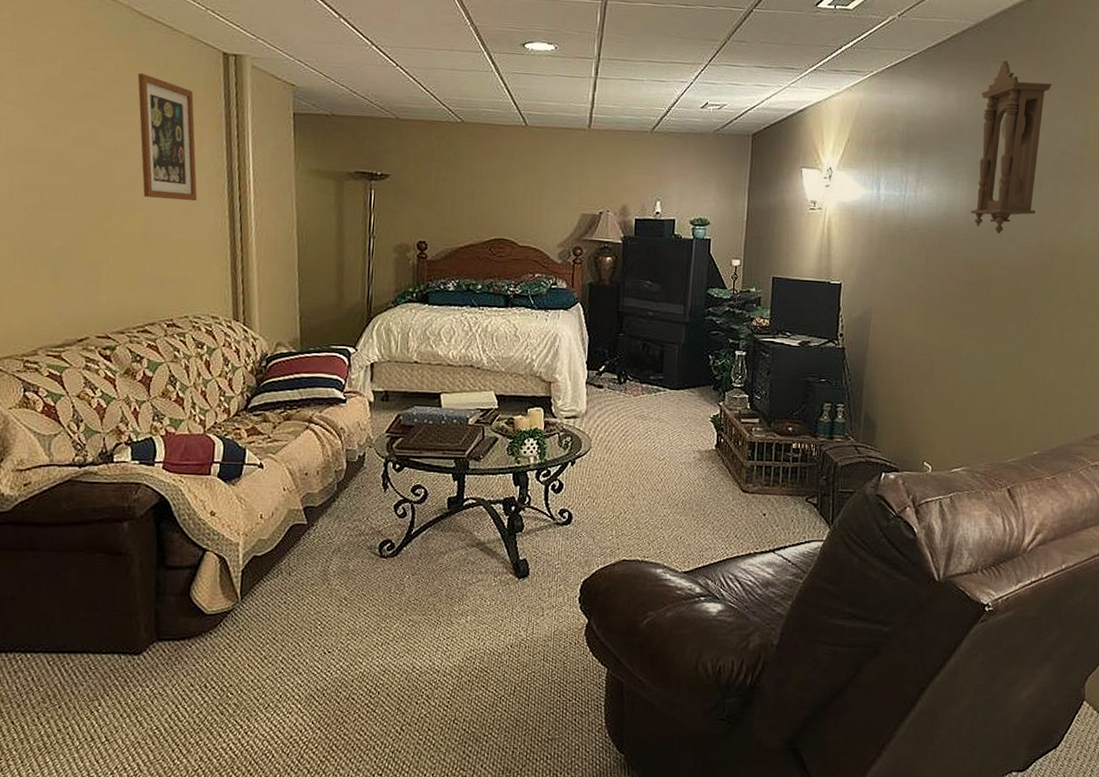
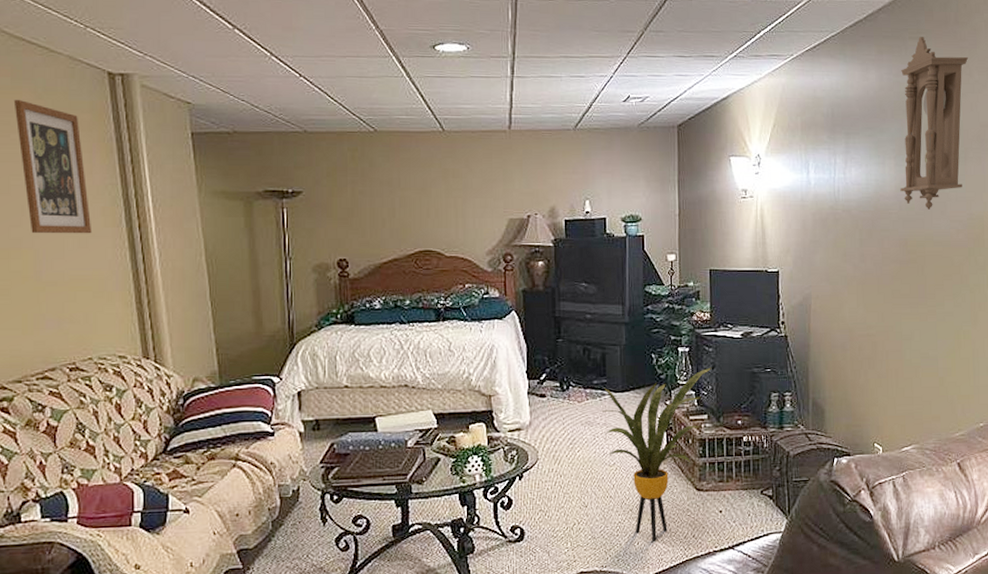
house plant: none [654,372,767,538] -> present [600,367,712,541]

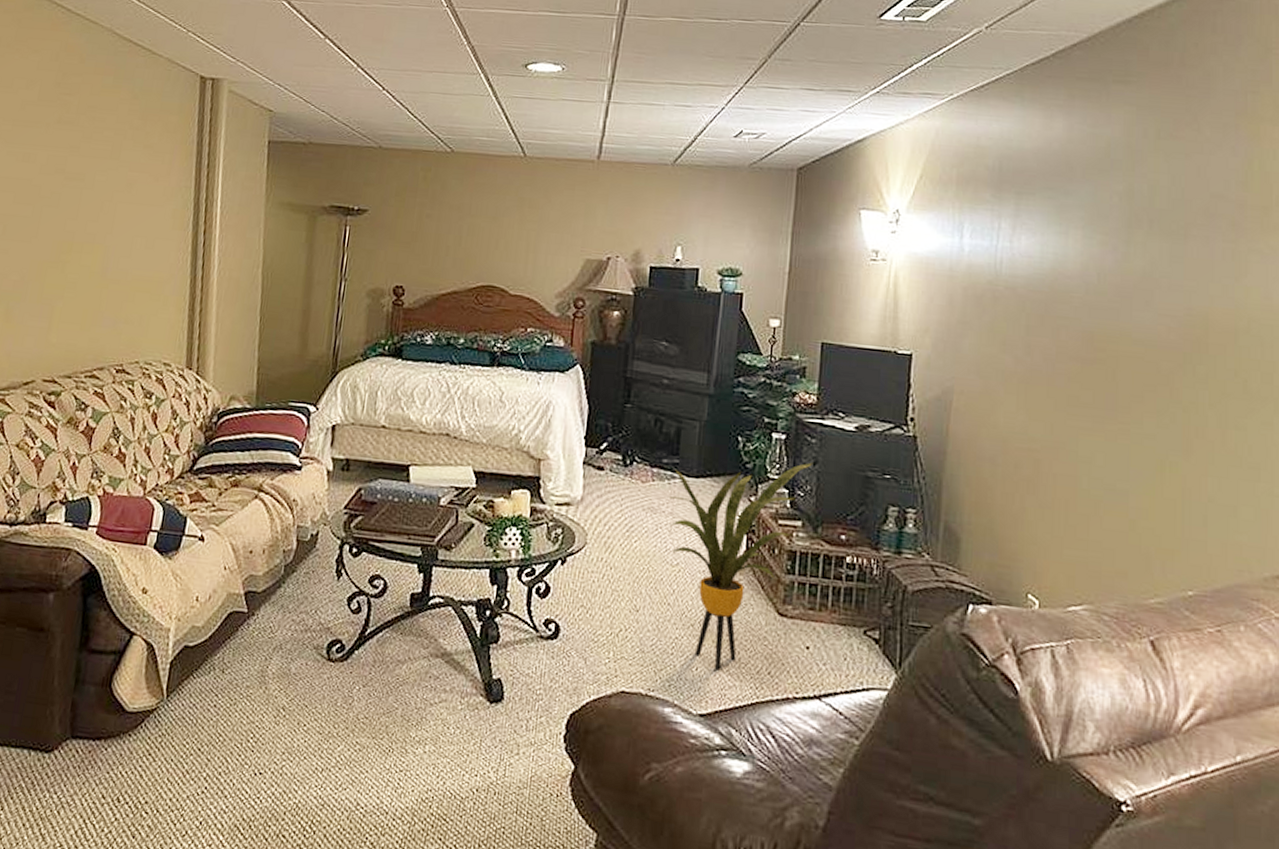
wall art: present [13,99,92,234] -> none [105,97,166,235]
pendulum clock: present [900,37,969,210] -> none [1088,80,1198,297]

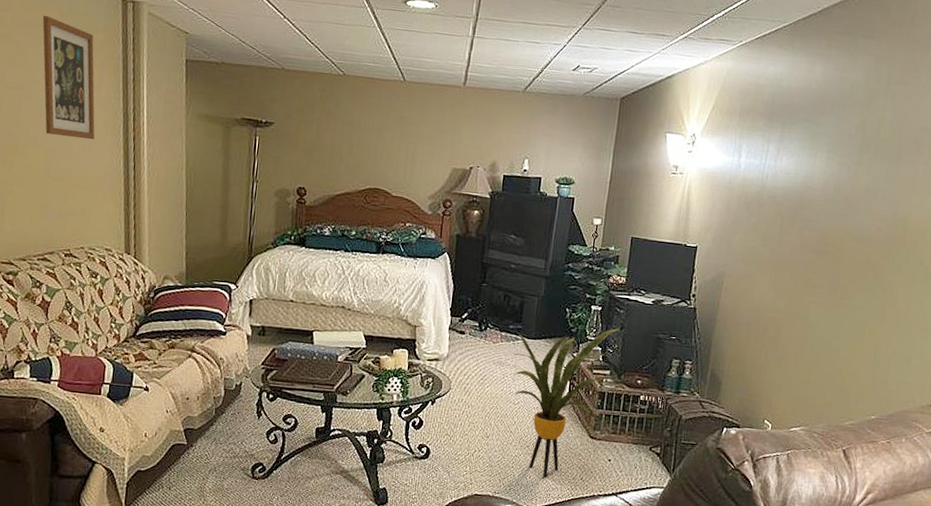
wall art: none [105,97,166,235] -> present [42,15,95,140]

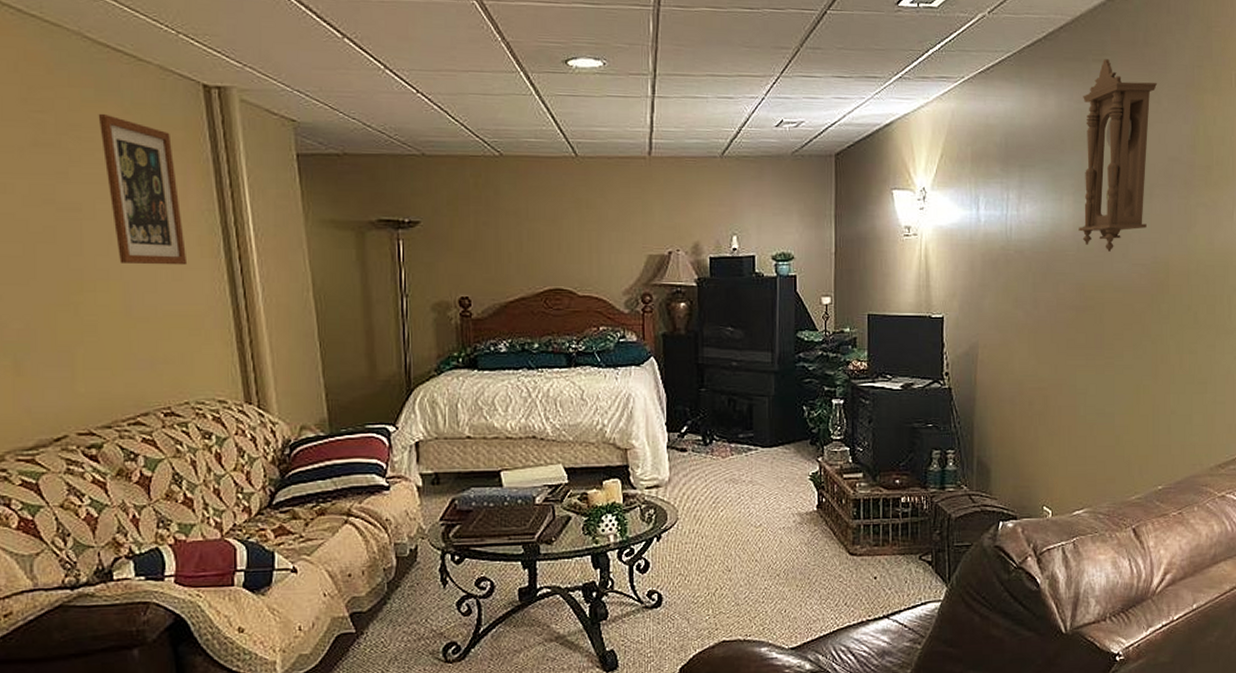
house plant: present [512,327,621,478] -> none [746,421,869,609]
pendulum clock: none [828,35,919,206] -> present [1078,59,1158,252]

